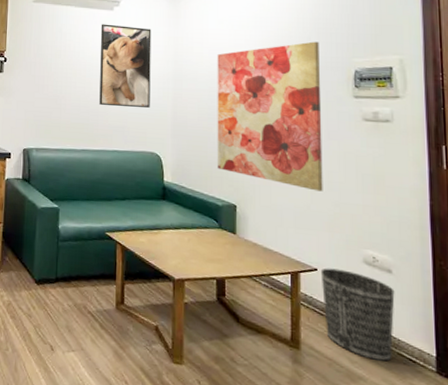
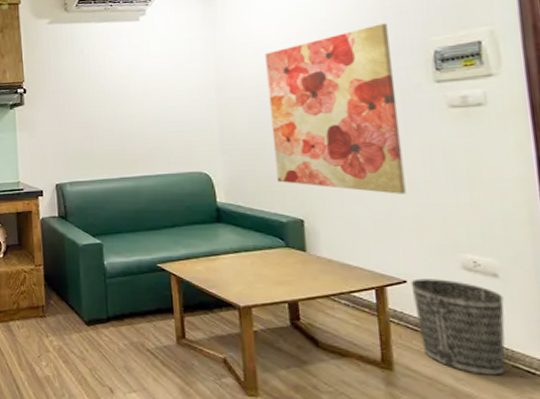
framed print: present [99,24,152,108] -> none [126,35,192,128]

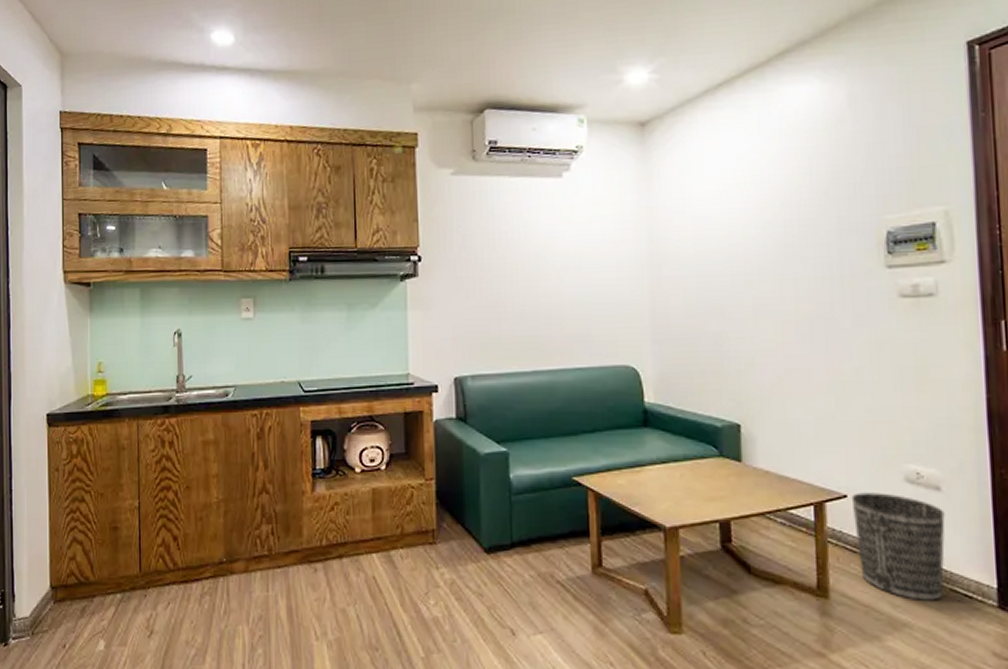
wall art: present [265,23,406,194] -> none [705,196,851,396]

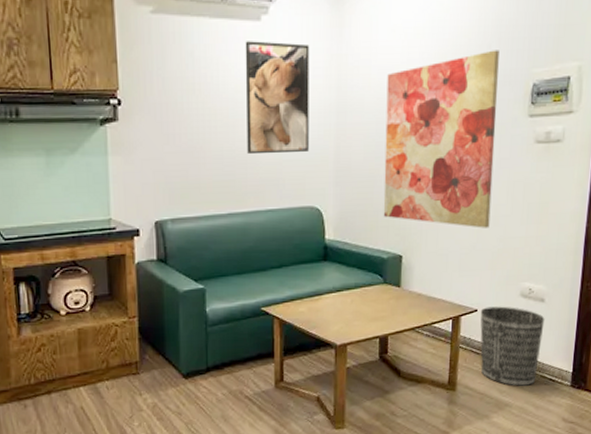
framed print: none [546,196,620,310] -> present [245,41,310,155]
wall art: none [705,196,851,396] -> present [383,50,499,228]

